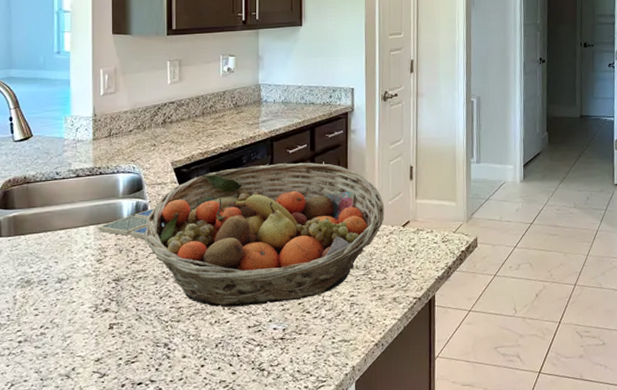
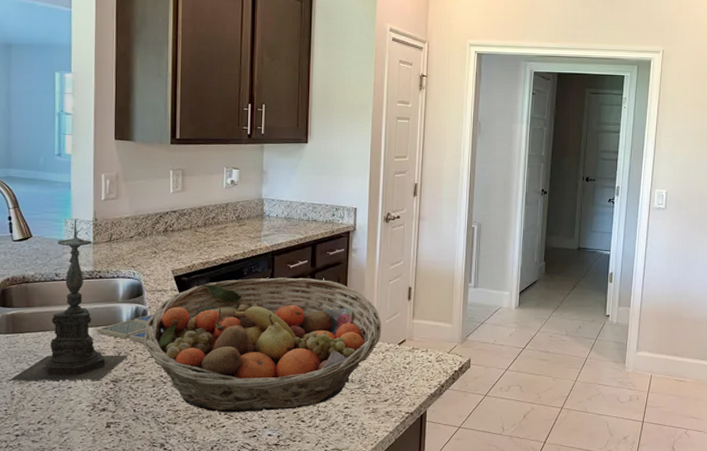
candle holder: none [11,115,130,286] -> present [8,218,128,382]

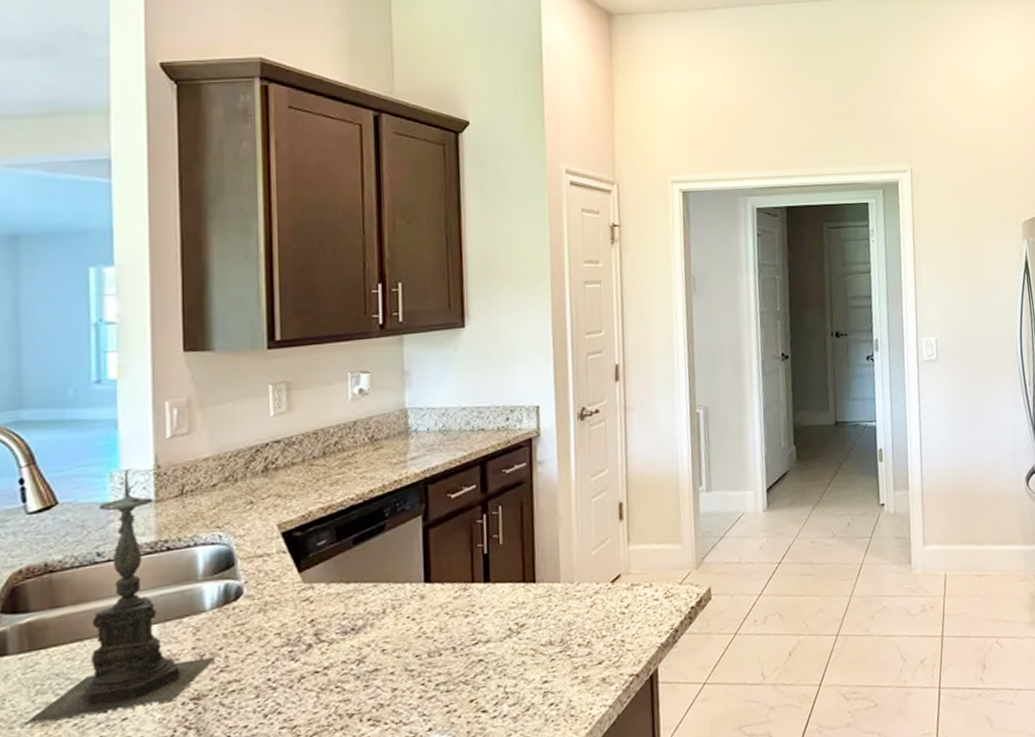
drink coaster: present [97,314,193,342] -> none [165,587,312,635]
fruit basket: present [143,277,382,413] -> none [238,508,587,720]

